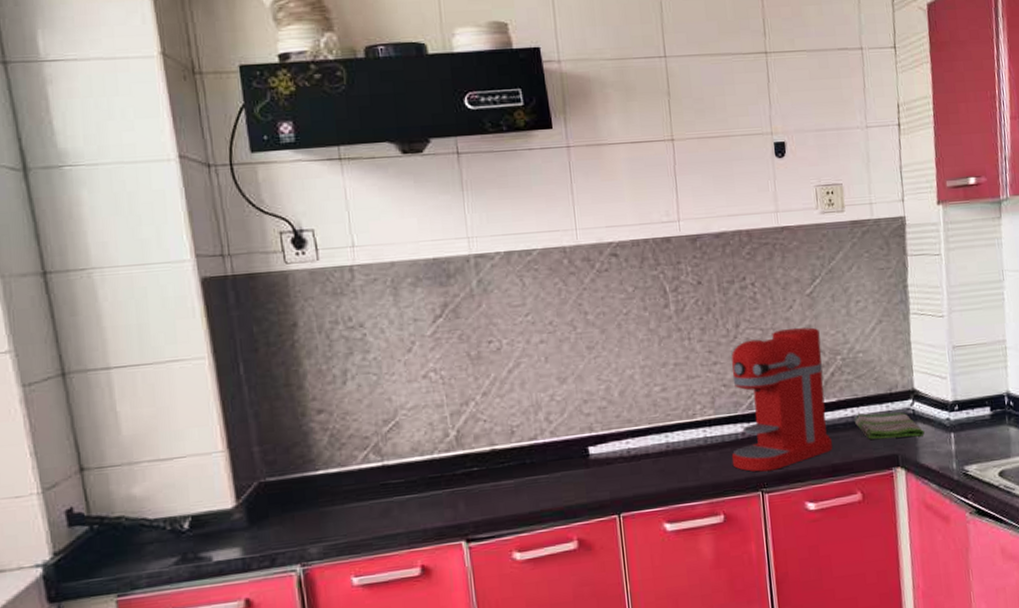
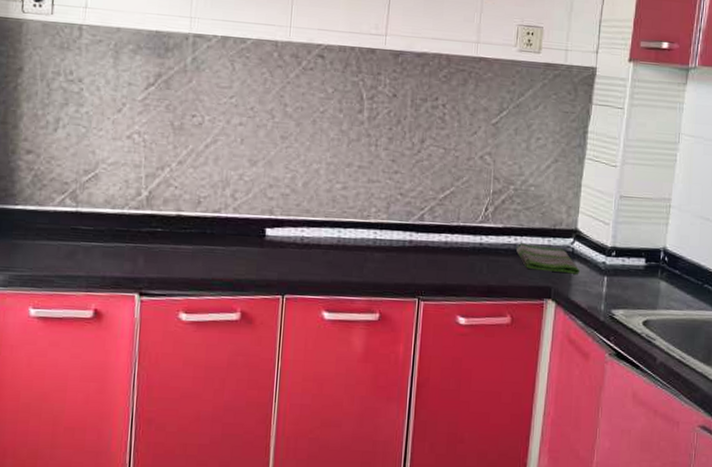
coffee maker: present [731,327,832,472] -> none [395,152,498,281]

